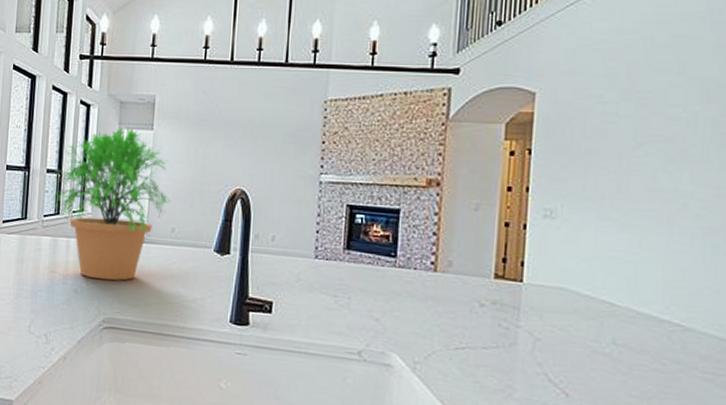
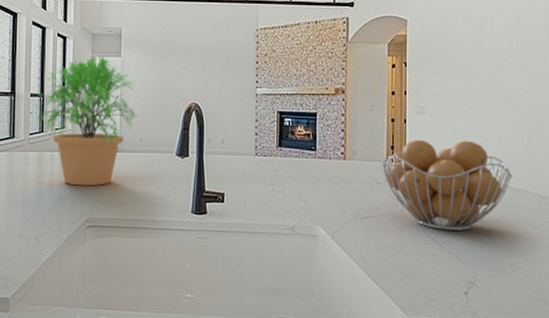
fruit basket: none [488,251,684,379] -> present [382,139,512,231]

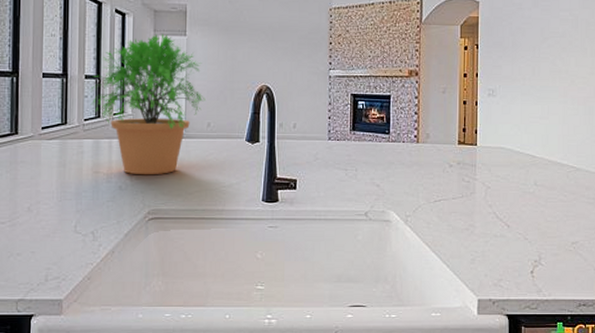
fruit basket: present [382,139,512,231] -> none [454,122,575,211]

